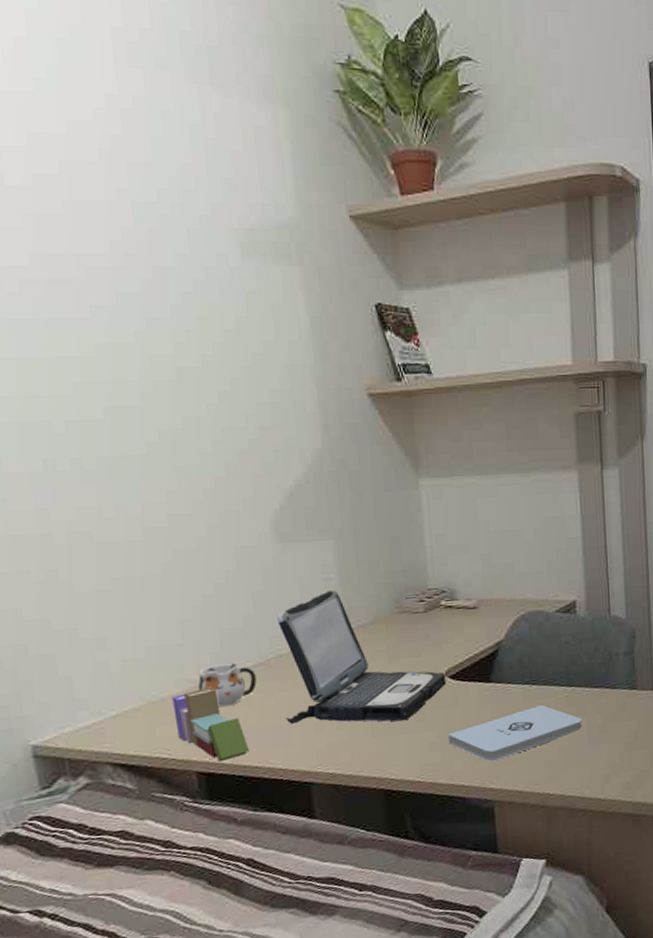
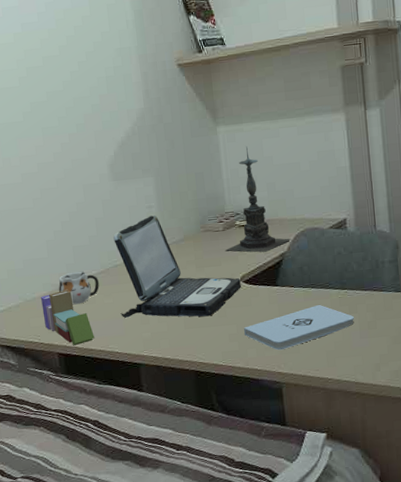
candle holder: none [427,506,510,641] -> present [225,146,292,253]

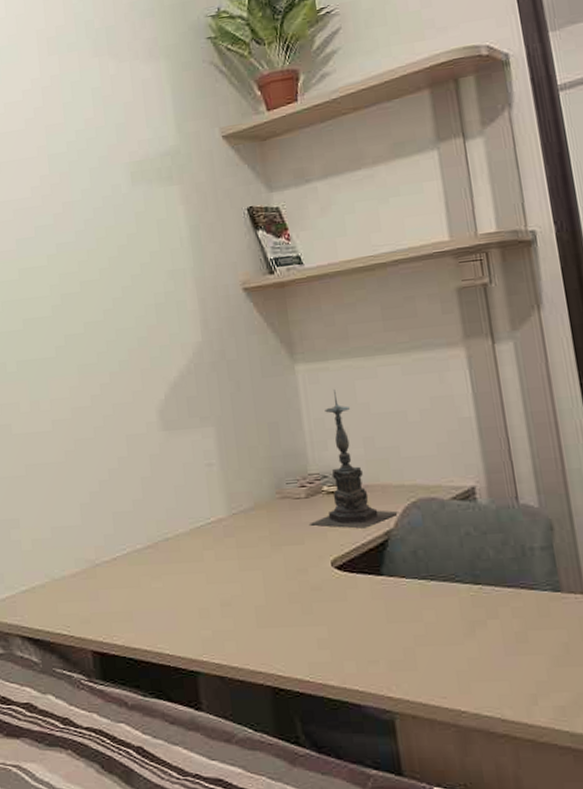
book: present [41,289,94,346] -> none [72,567,139,643]
mug: present [58,272,99,305] -> none [93,545,146,588]
laptop: present [113,214,241,318] -> none [163,474,332,613]
notepad: present [243,304,354,350] -> none [337,603,495,665]

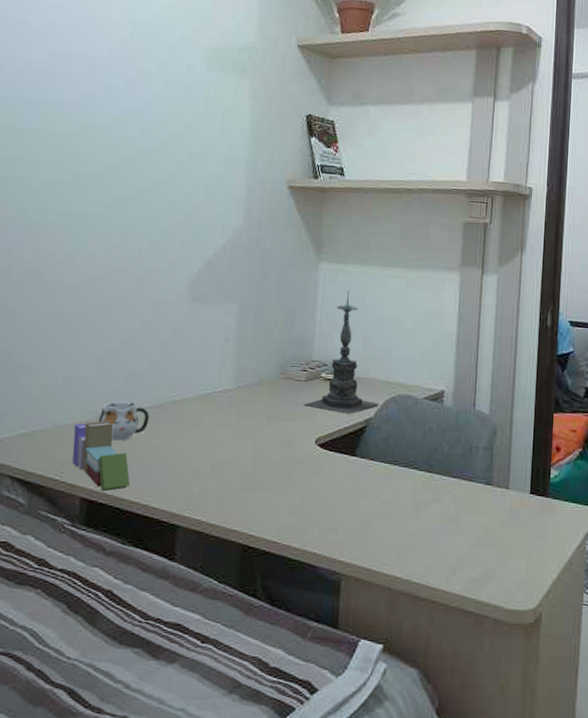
book: none [72,567,139,643] -> present [72,420,130,492]
mug: none [93,545,146,588] -> present [98,401,150,441]

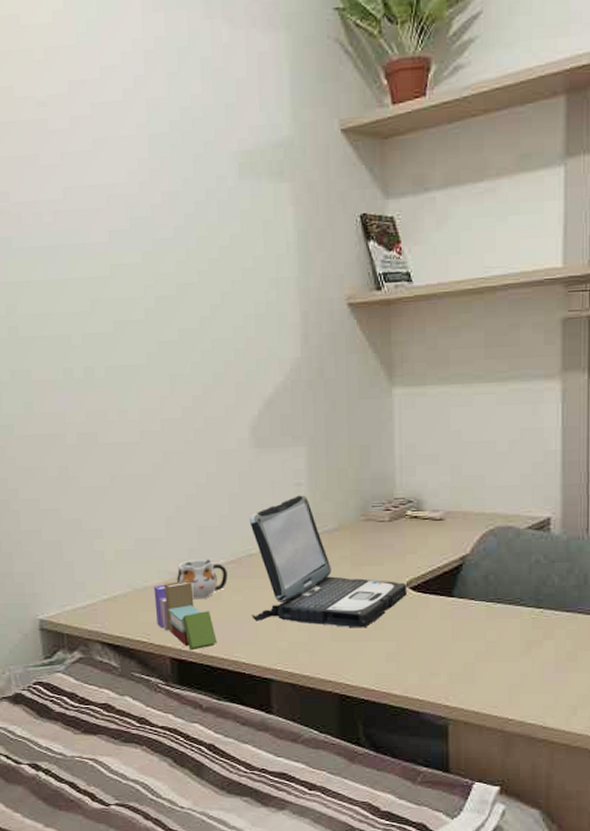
laptop: none [167,348,315,480] -> present [249,494,407,628]
candle holder: present [304,290,381,414] -> none [390,415,477,553]

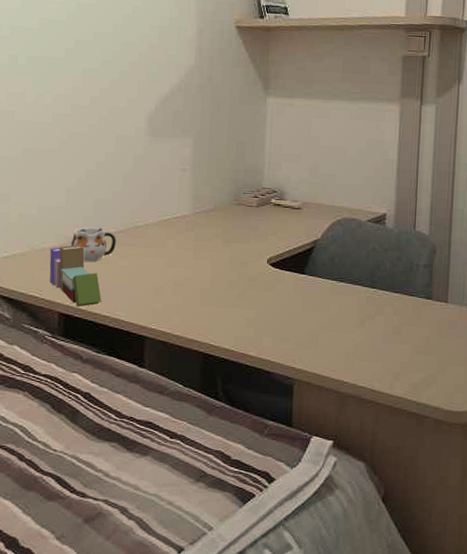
laptop: present [249,494,407,628] -> none [134,178,267,296]

